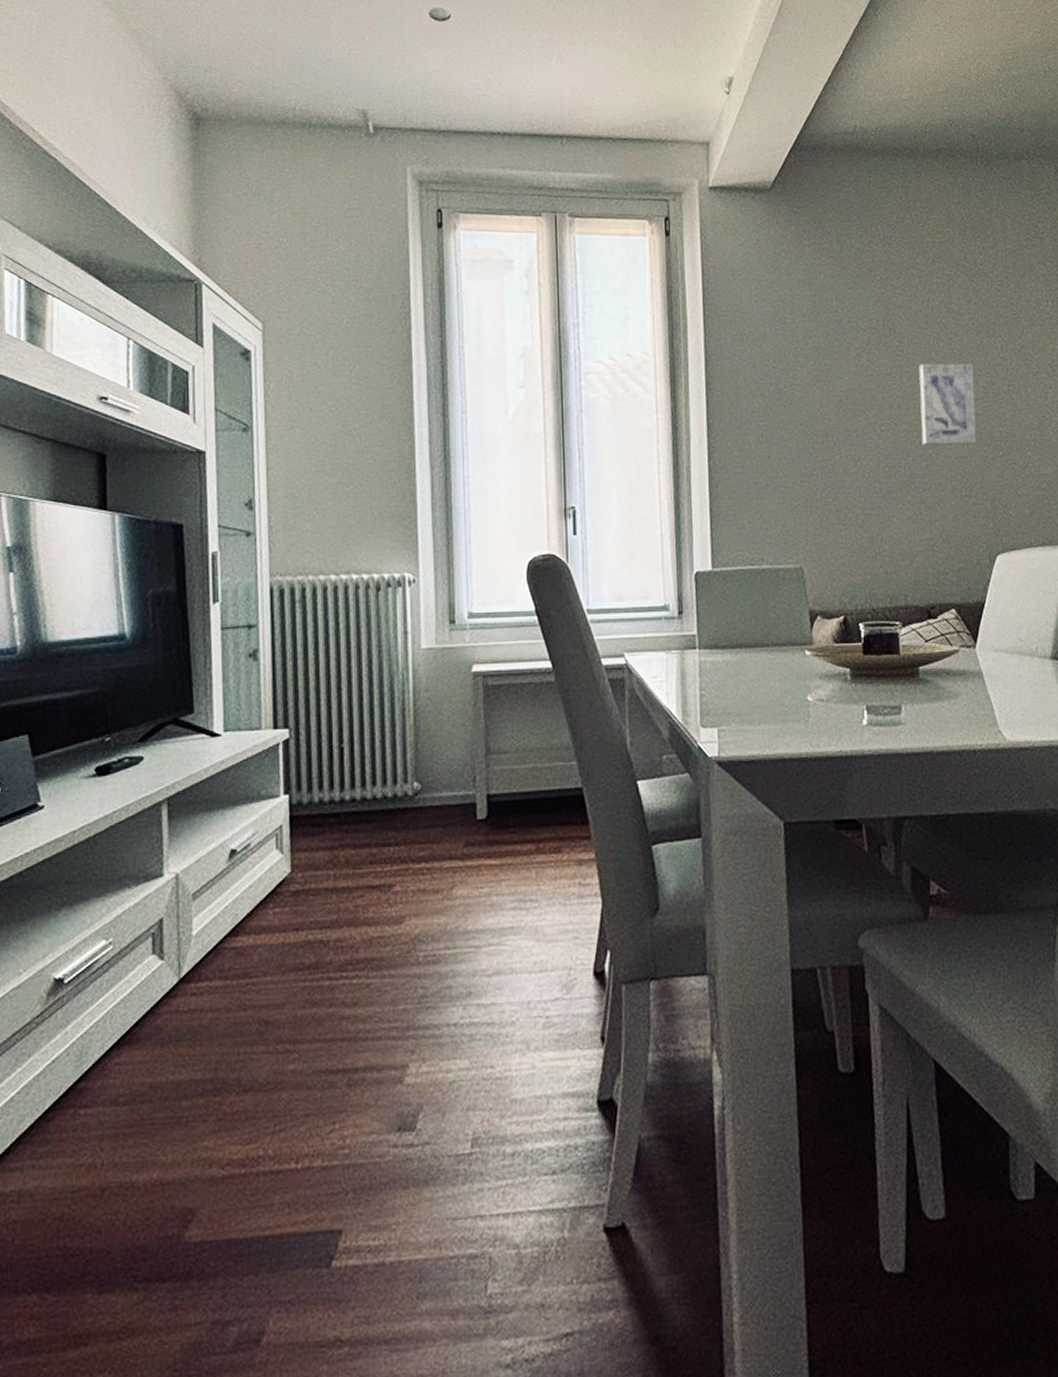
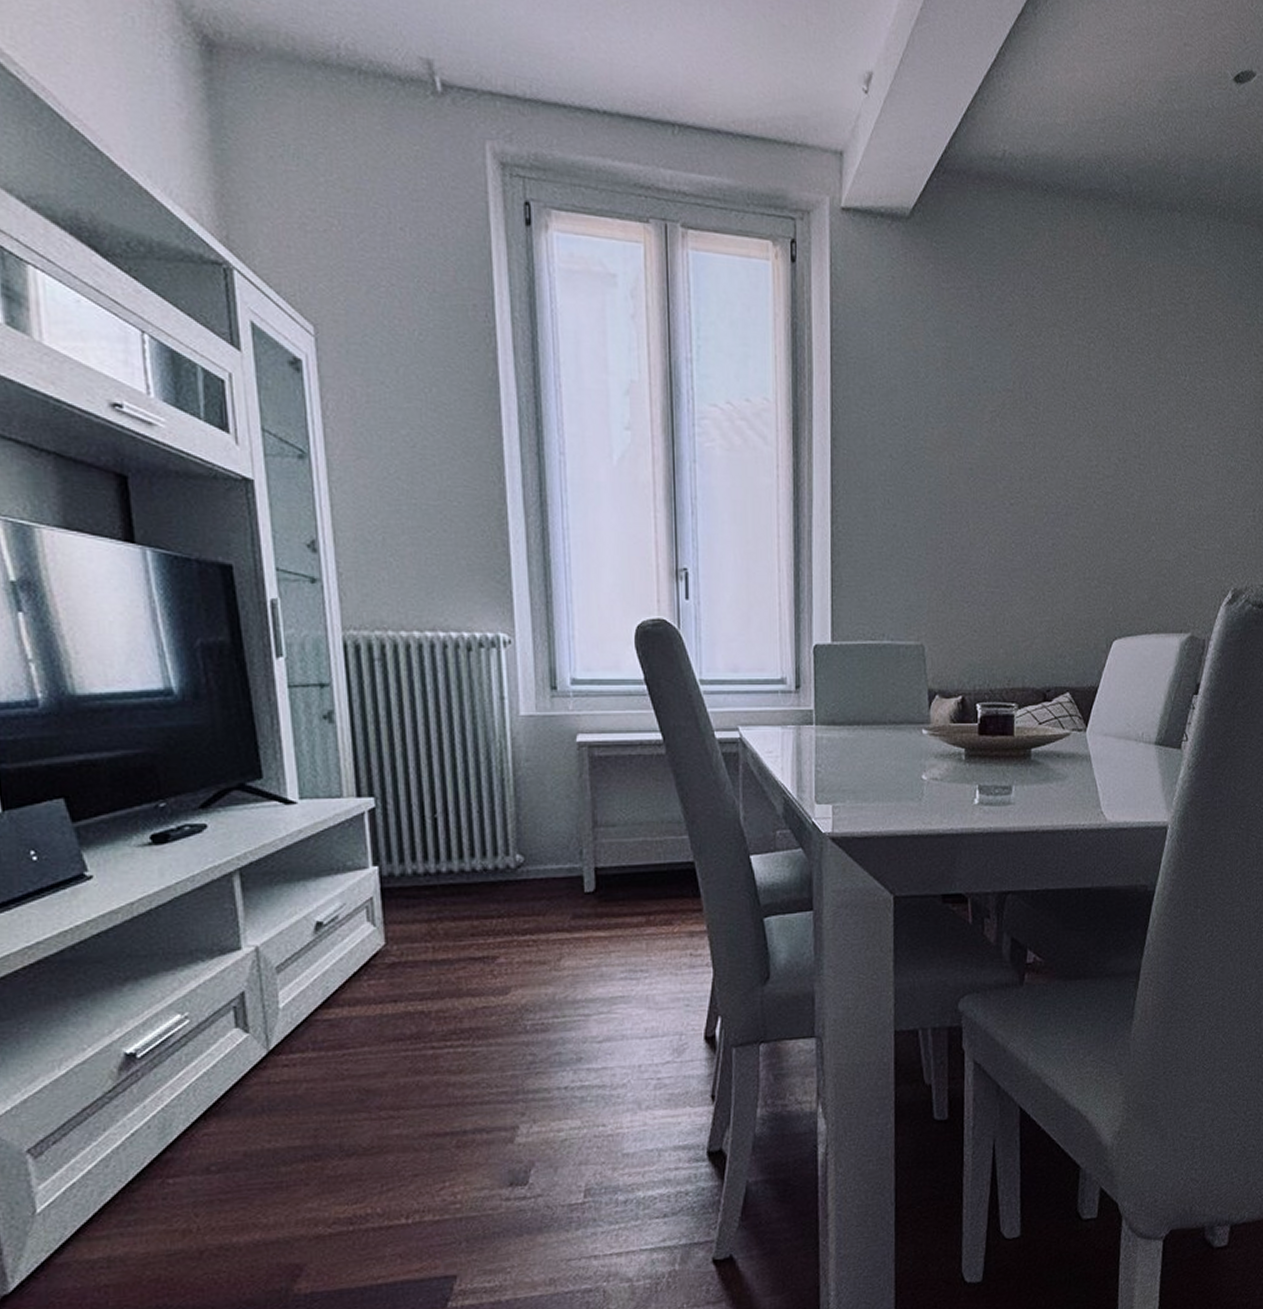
wall art: present [919,363,977,445] -> none [1050,434,1107,525]

